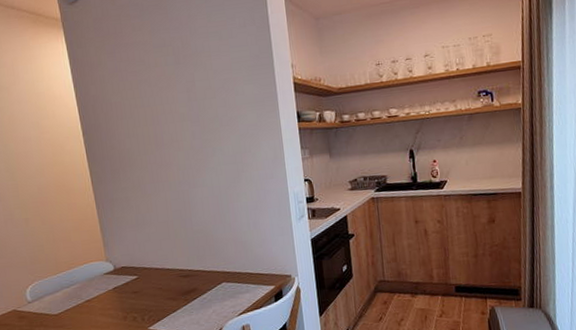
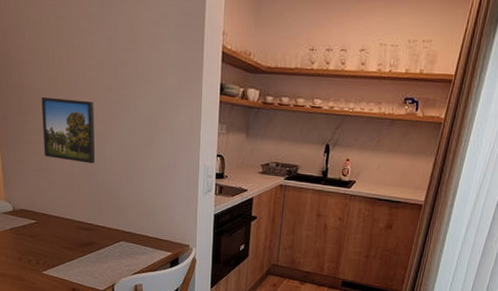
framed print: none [131,150,188,212] -> present [41,96,96,164]

